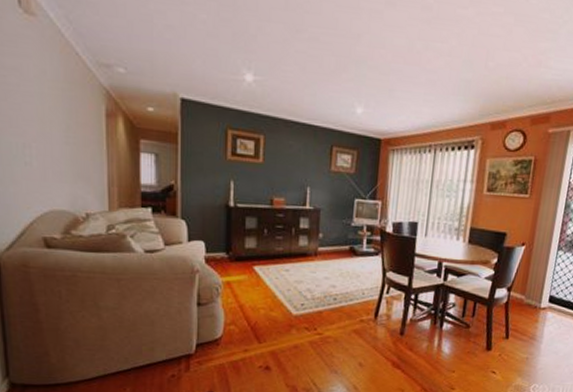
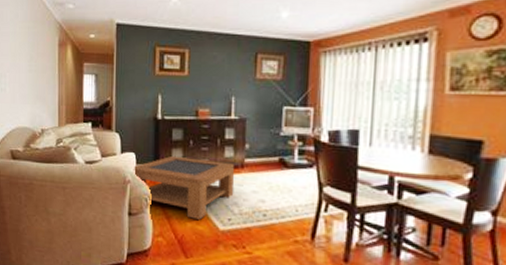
coffee table: none [203,244,309,306] -> present [134,155,235,220]

